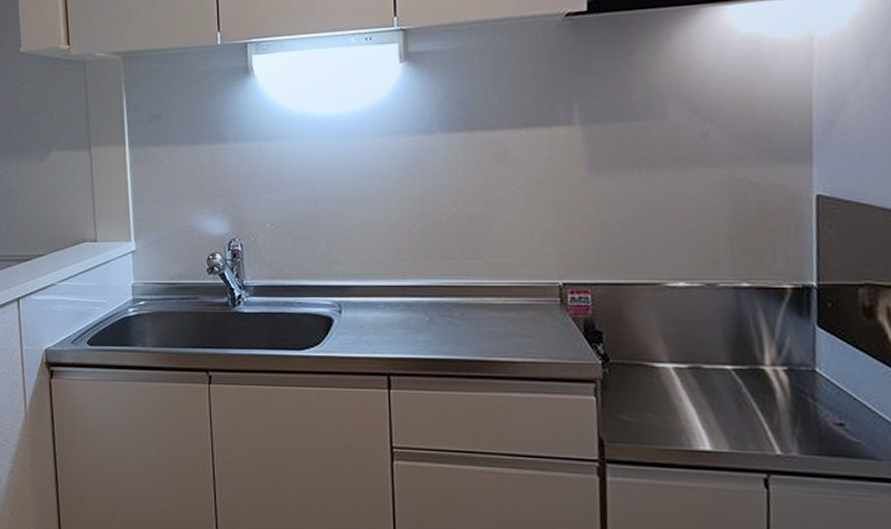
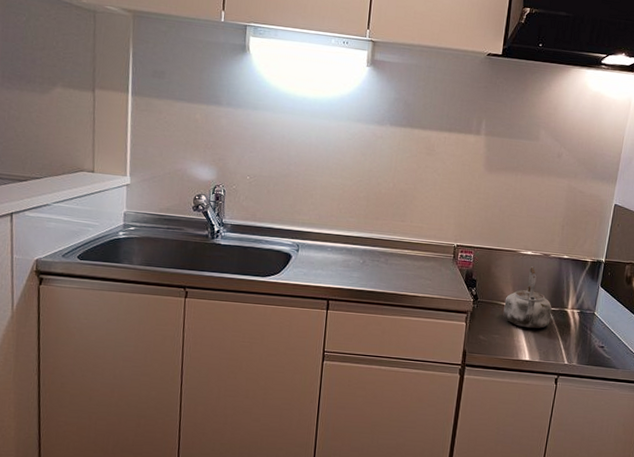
kettle: none [653,302,738,401] -> present [503,265,552,329]

